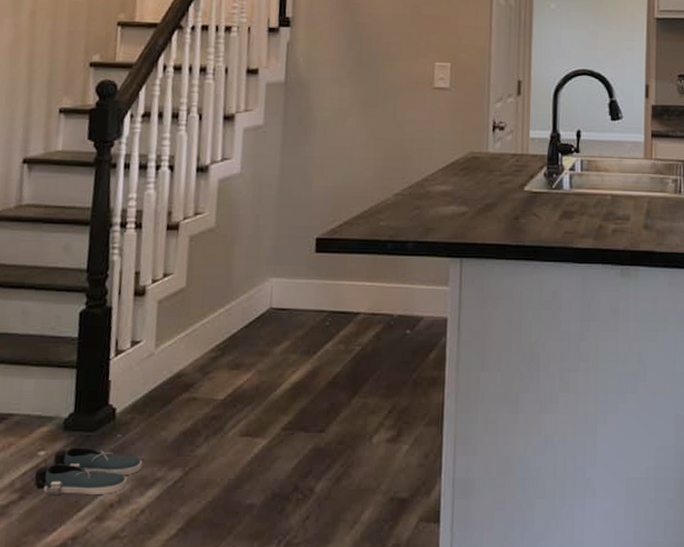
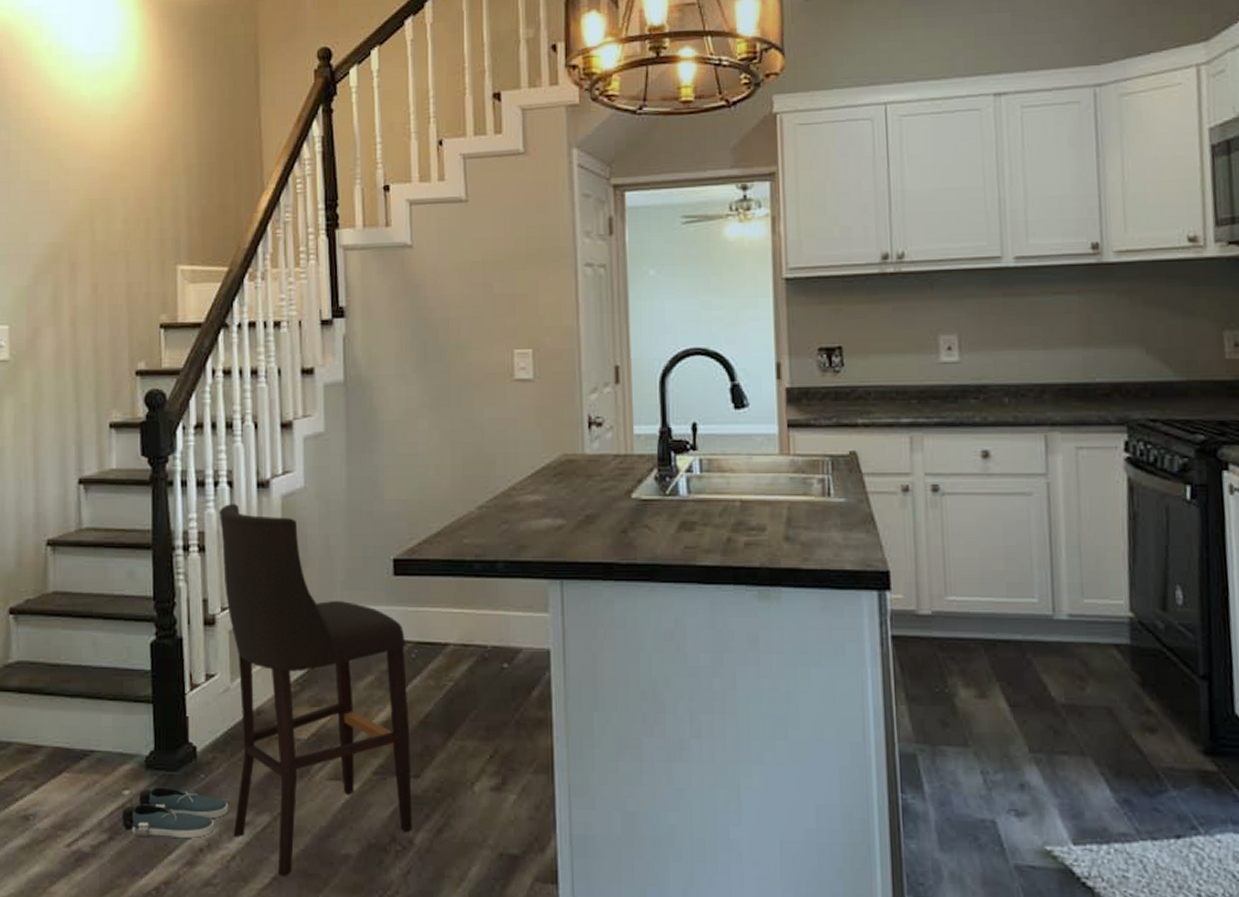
bar stool: none [144,186,322,527] -> present [218,504,413,877]

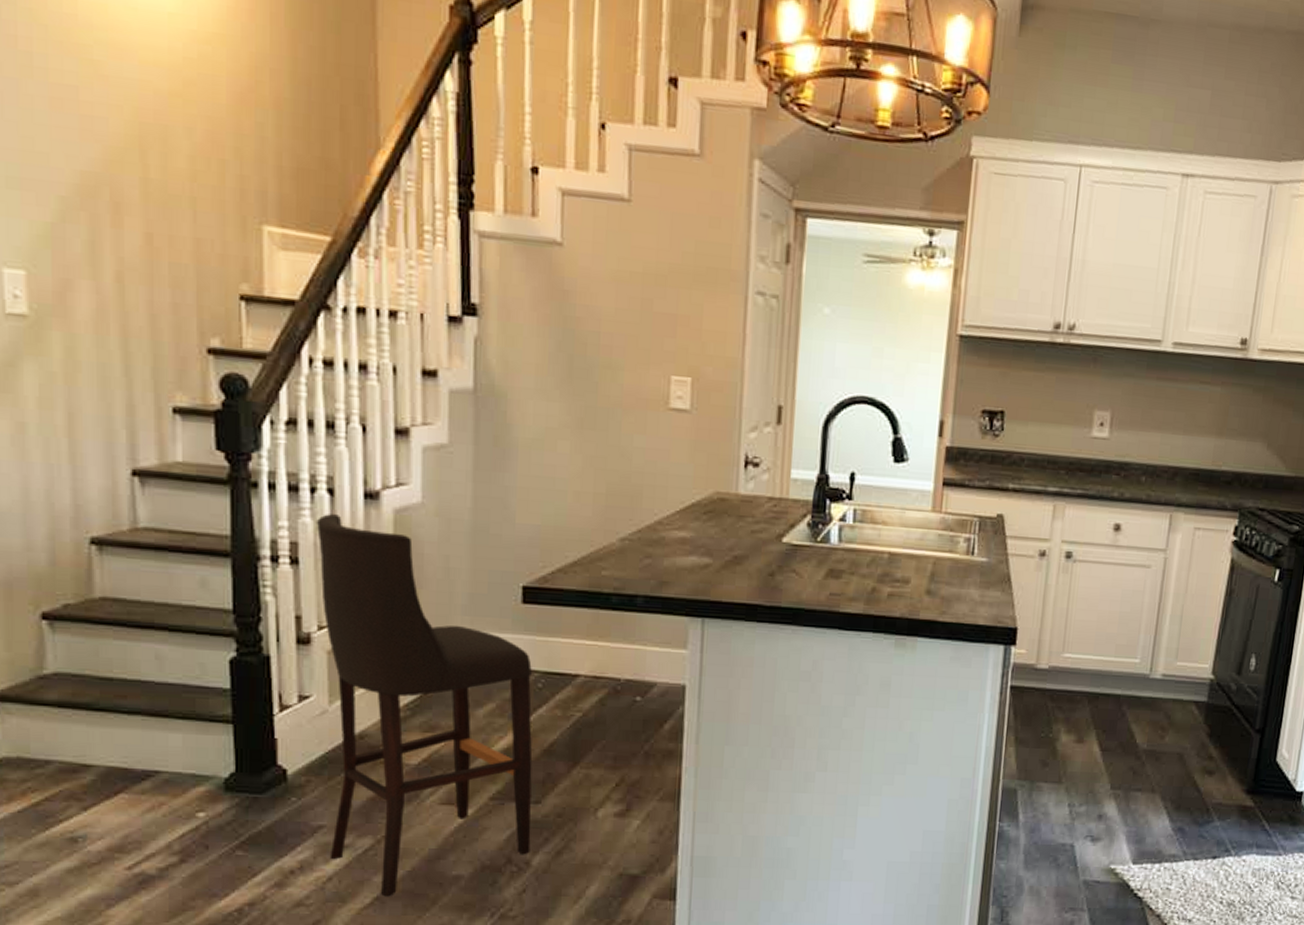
shoe: present [122,787,229,839] -> none [195,809,325,861]

